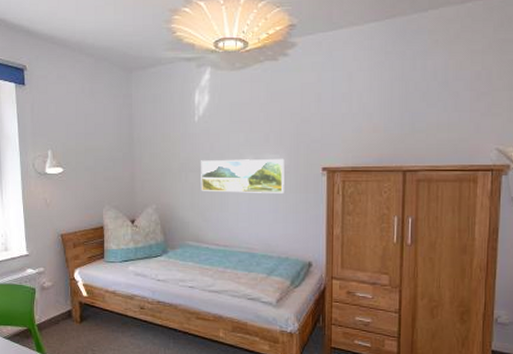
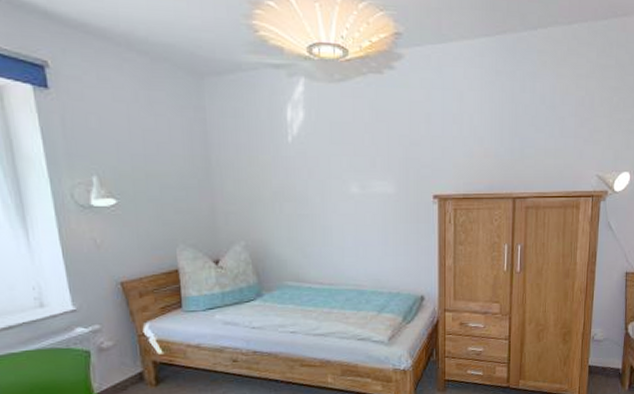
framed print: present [201,158,285,193] -> none [298,185,394,225]

